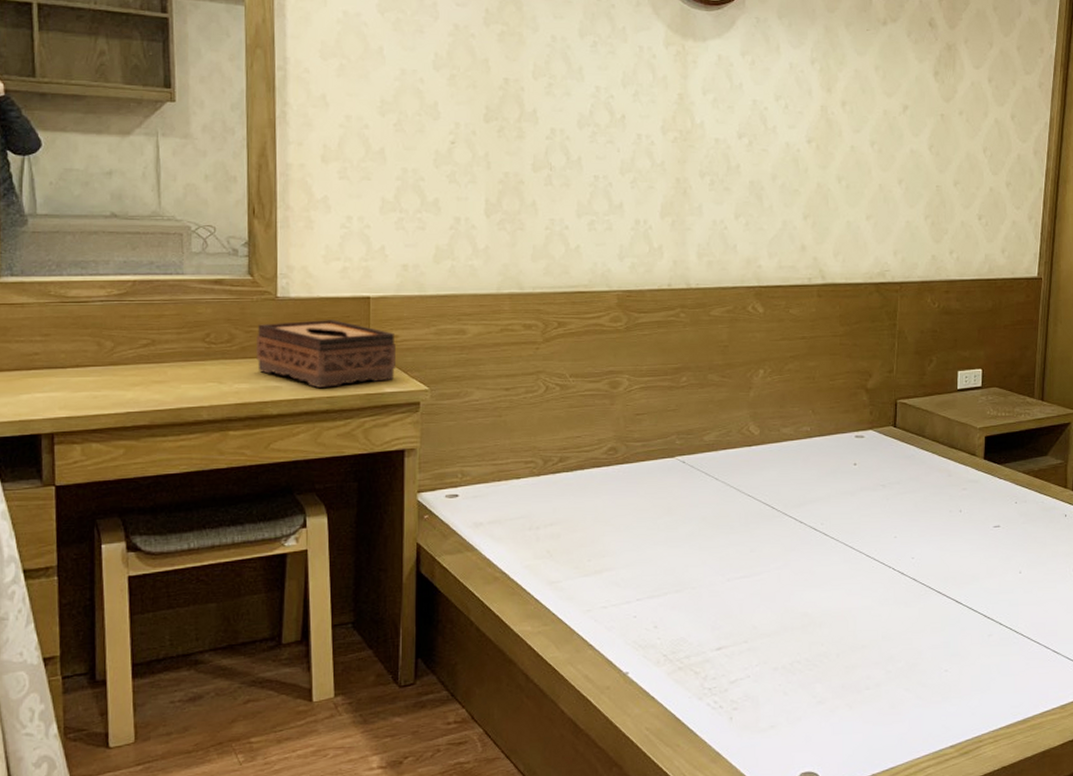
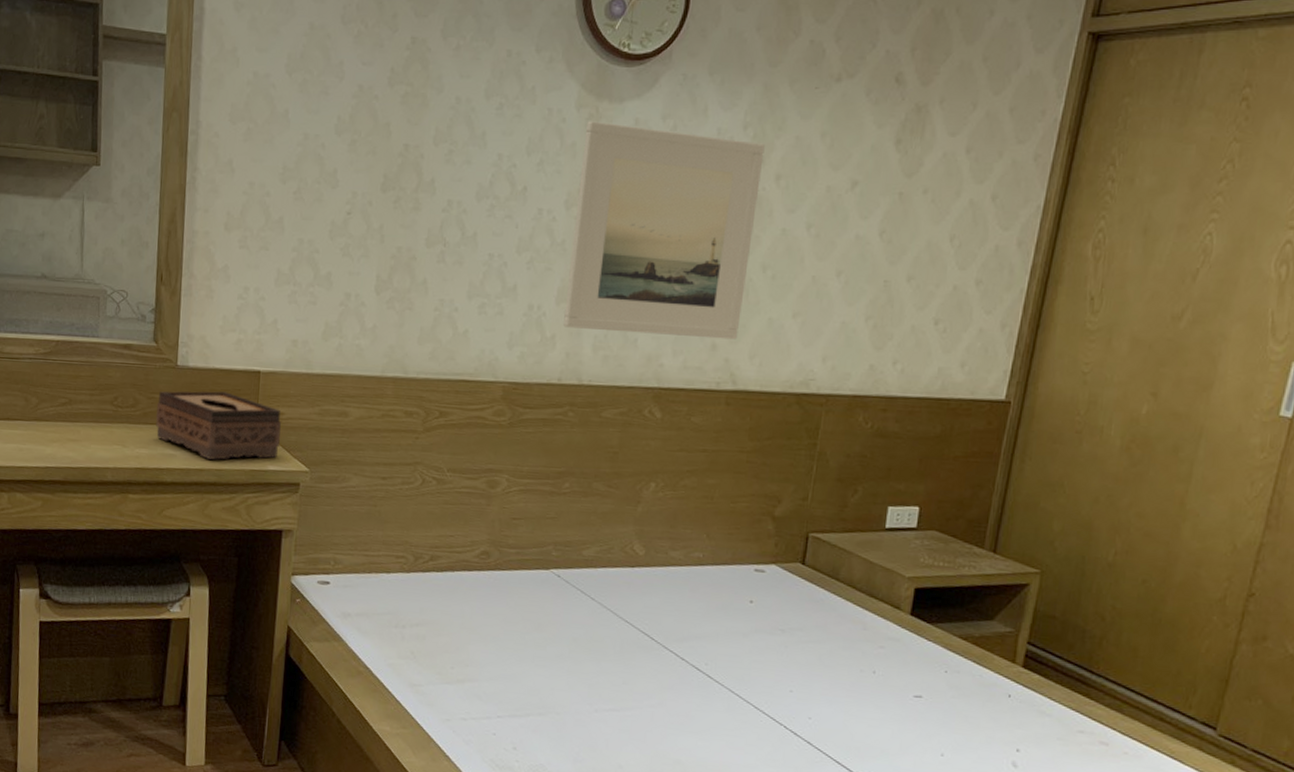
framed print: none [669,57,830,241] -> present [563,121,765,340]

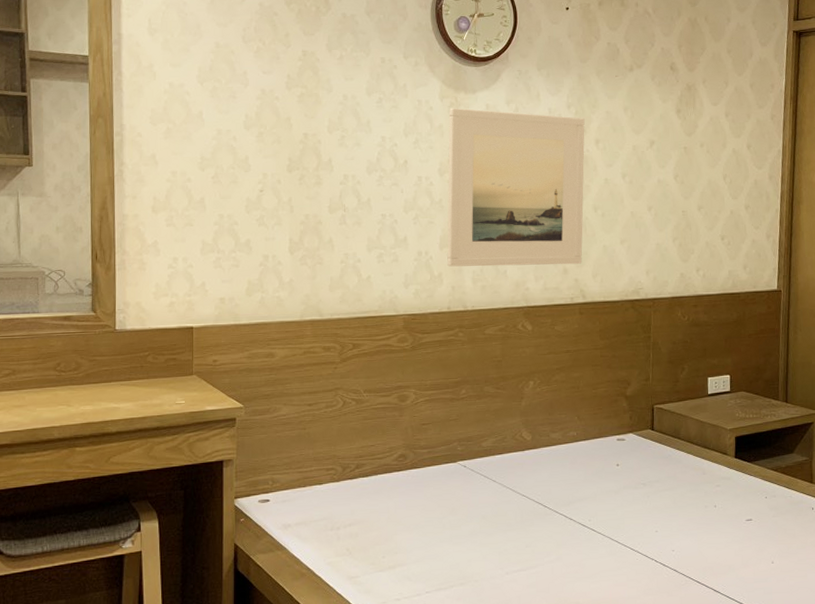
tissue box: present [156,391,281,460] -> none [99,348,215,408]

